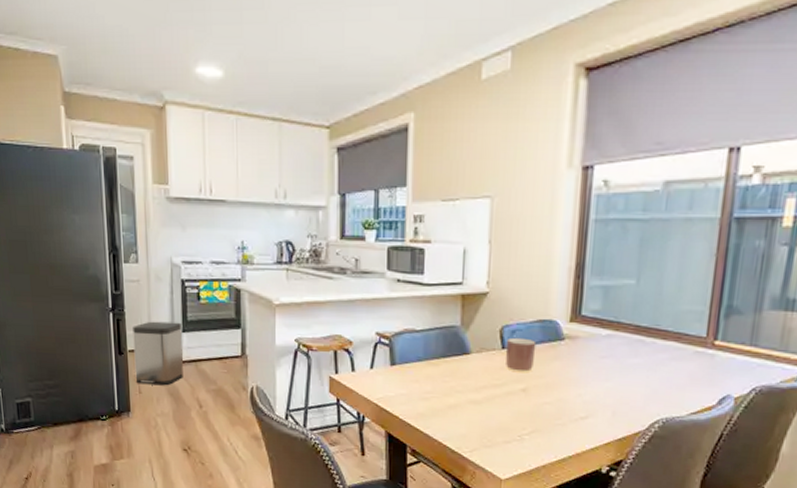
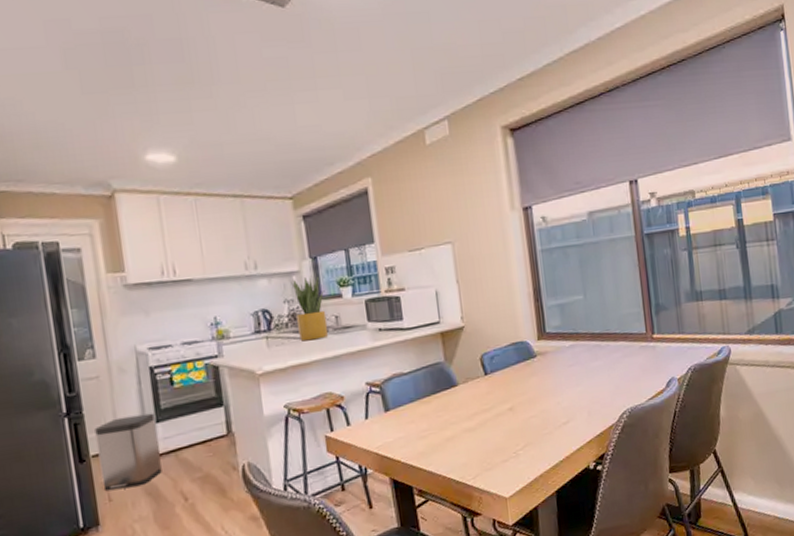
planter: none [315,213,347,280] -> present [289,275,329,342]
mug: present [505,337,536,373] -> none [488,361,515,395]

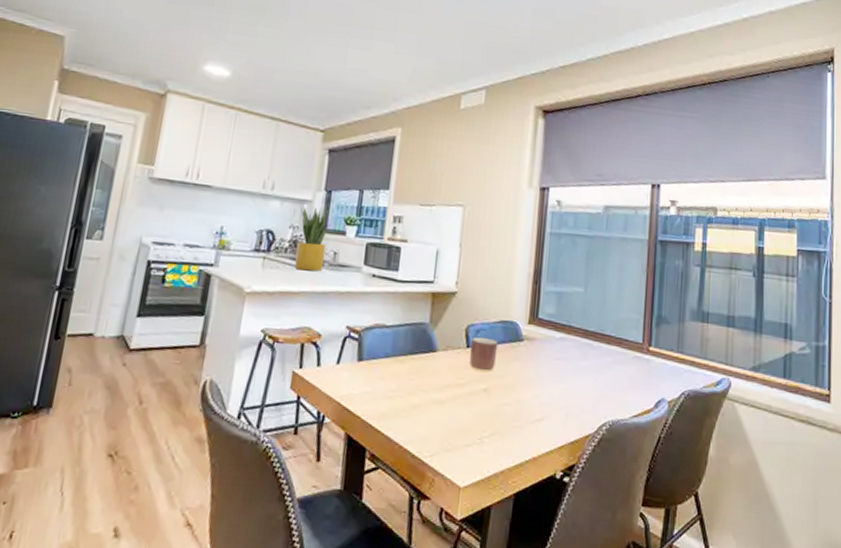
pedal bin: present [94,413,162,492] -> none [67,303,138,377]
mug: none [488,361,515,395] -> present [469,336,498,373]

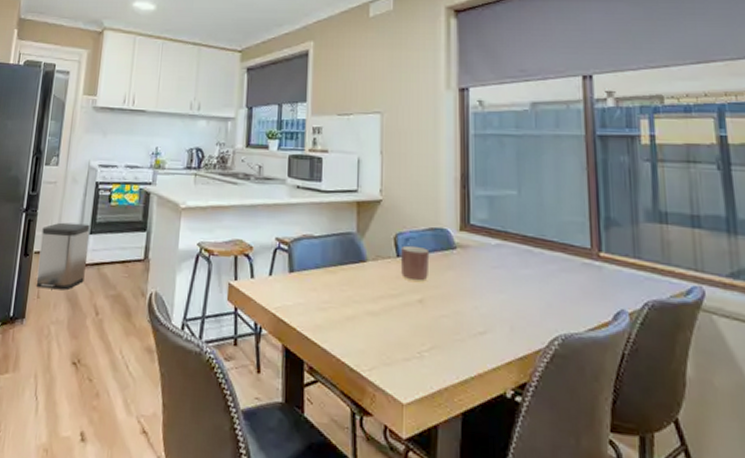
pedal bin: none [67,303,138,377] -> present [36,222,90,290]
planter: present [294,207,329,272] -> none [223,123,253,186]

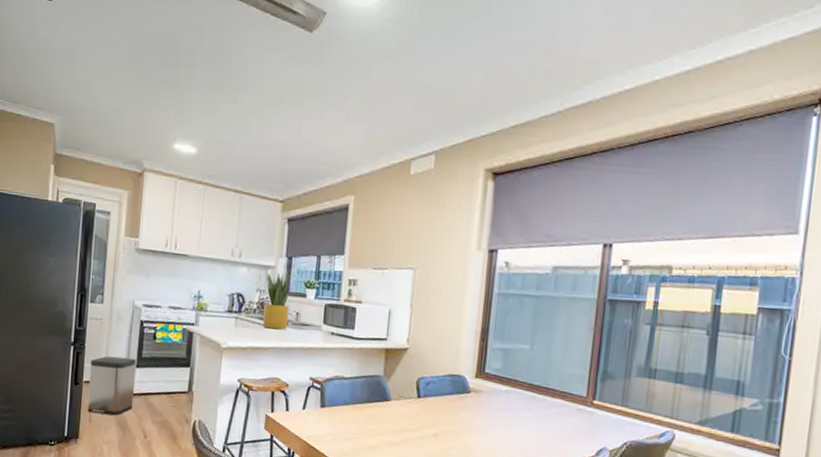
planter: none [223,123,253,186] -> present [262,272,291,330]
mug: present [400,245,430,283] -> none [419,388,447,420]

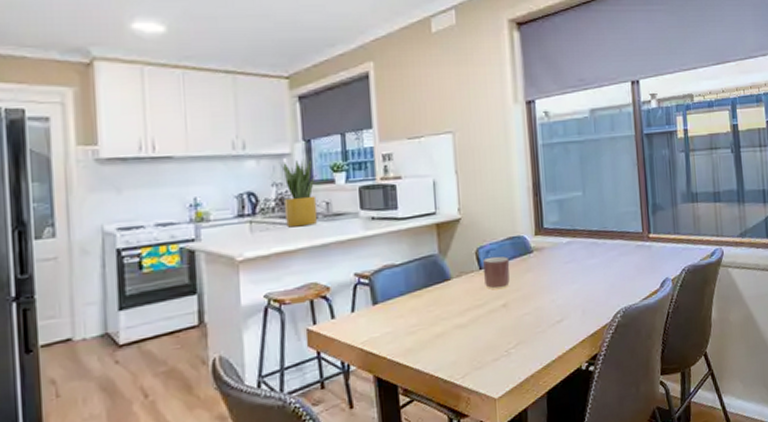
pedal bin: present [87,356,136,416] -> none [47,299,121,386]
mug: none [419,388,447,420] -> present [483,256,510,290]

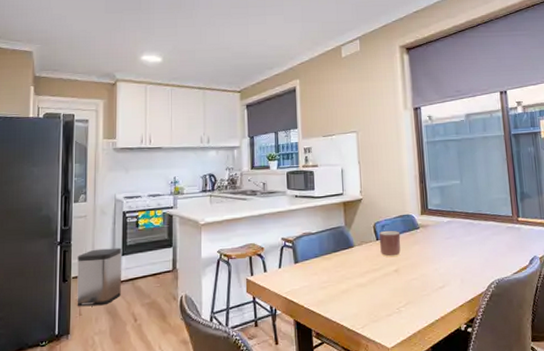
pedal bin: none [47,299,121,386] -> present [77,247,121,307]
planter: present [279,159,318,228] -> none [231,150,257,201]

